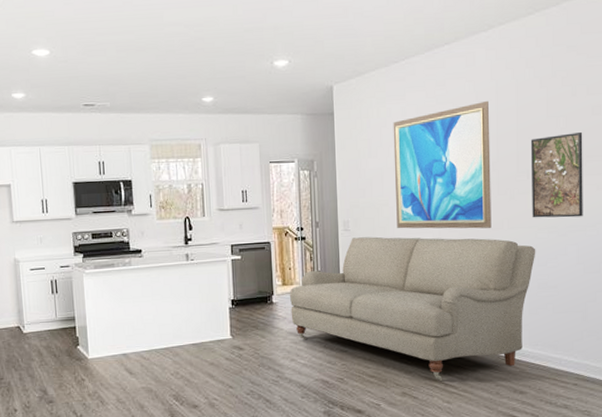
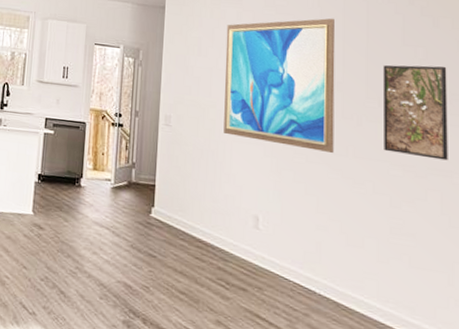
sofa: present [289,236,536,381] -> none [98,134,388,321]

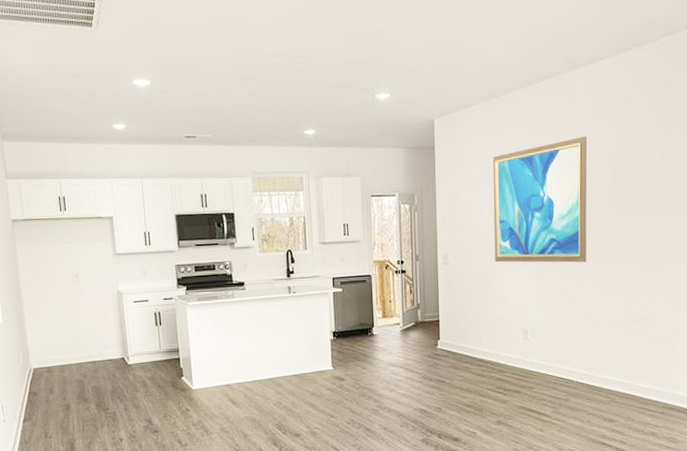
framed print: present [382,65,448,161] -> none [626,167,677,253]

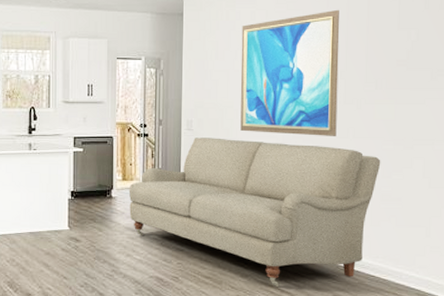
sofa: none [389,270,629,410] -> present [128,137,381,287]

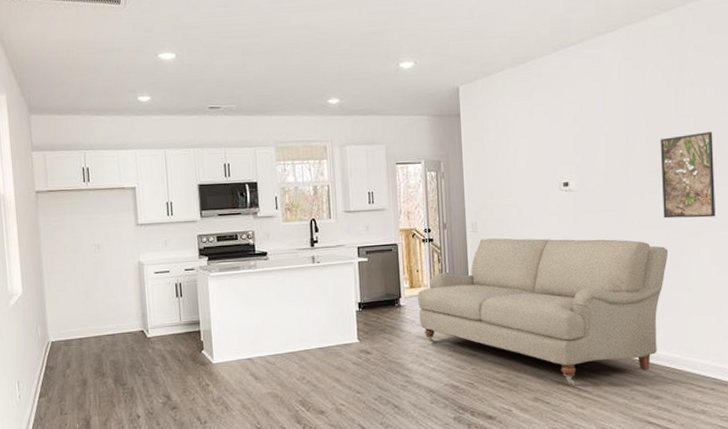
wall art: present [240,9,340,136] -> none [520,100,622,230]
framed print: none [379,45,434,131] -> present [660,131,716,219]

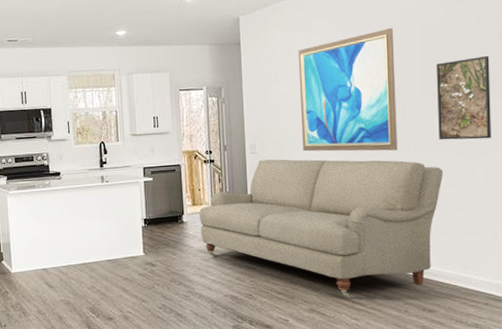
wall art: none [520,100,622,230] -> present [298,27,398,152]

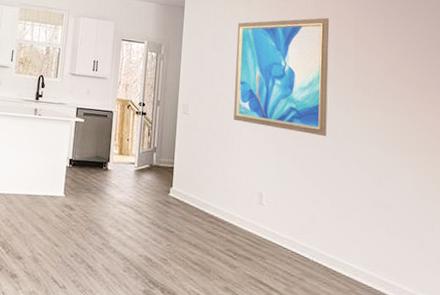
sofa: present [199,159,444,298] -> none [123,121,371,283]
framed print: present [436,55,491,140] -> none [367,59,420,142]

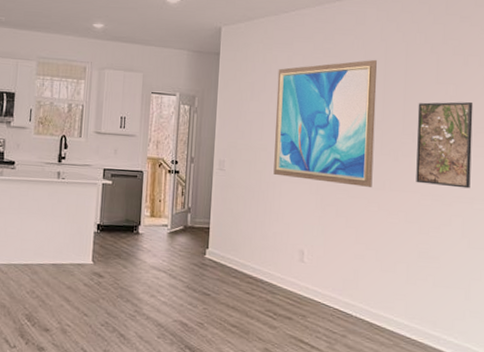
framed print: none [367,59,420,142] -> present [416,101,474,189]

